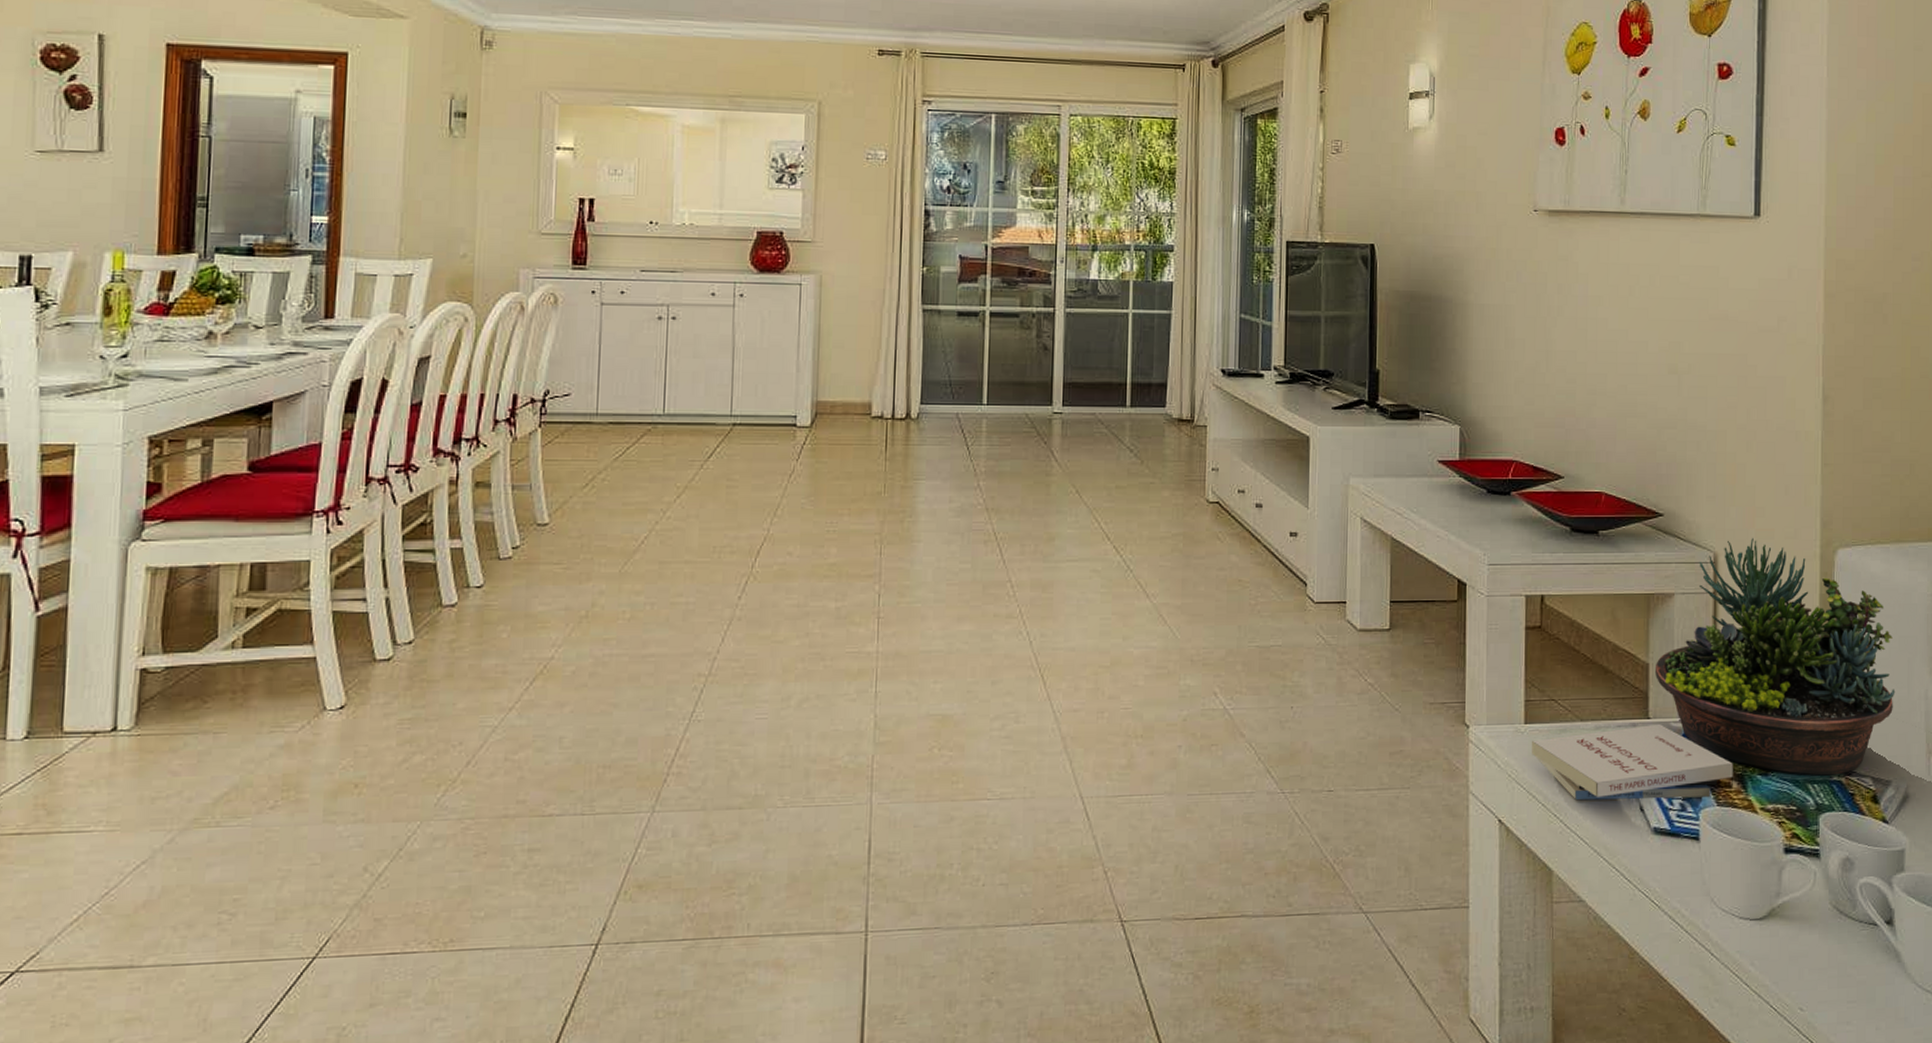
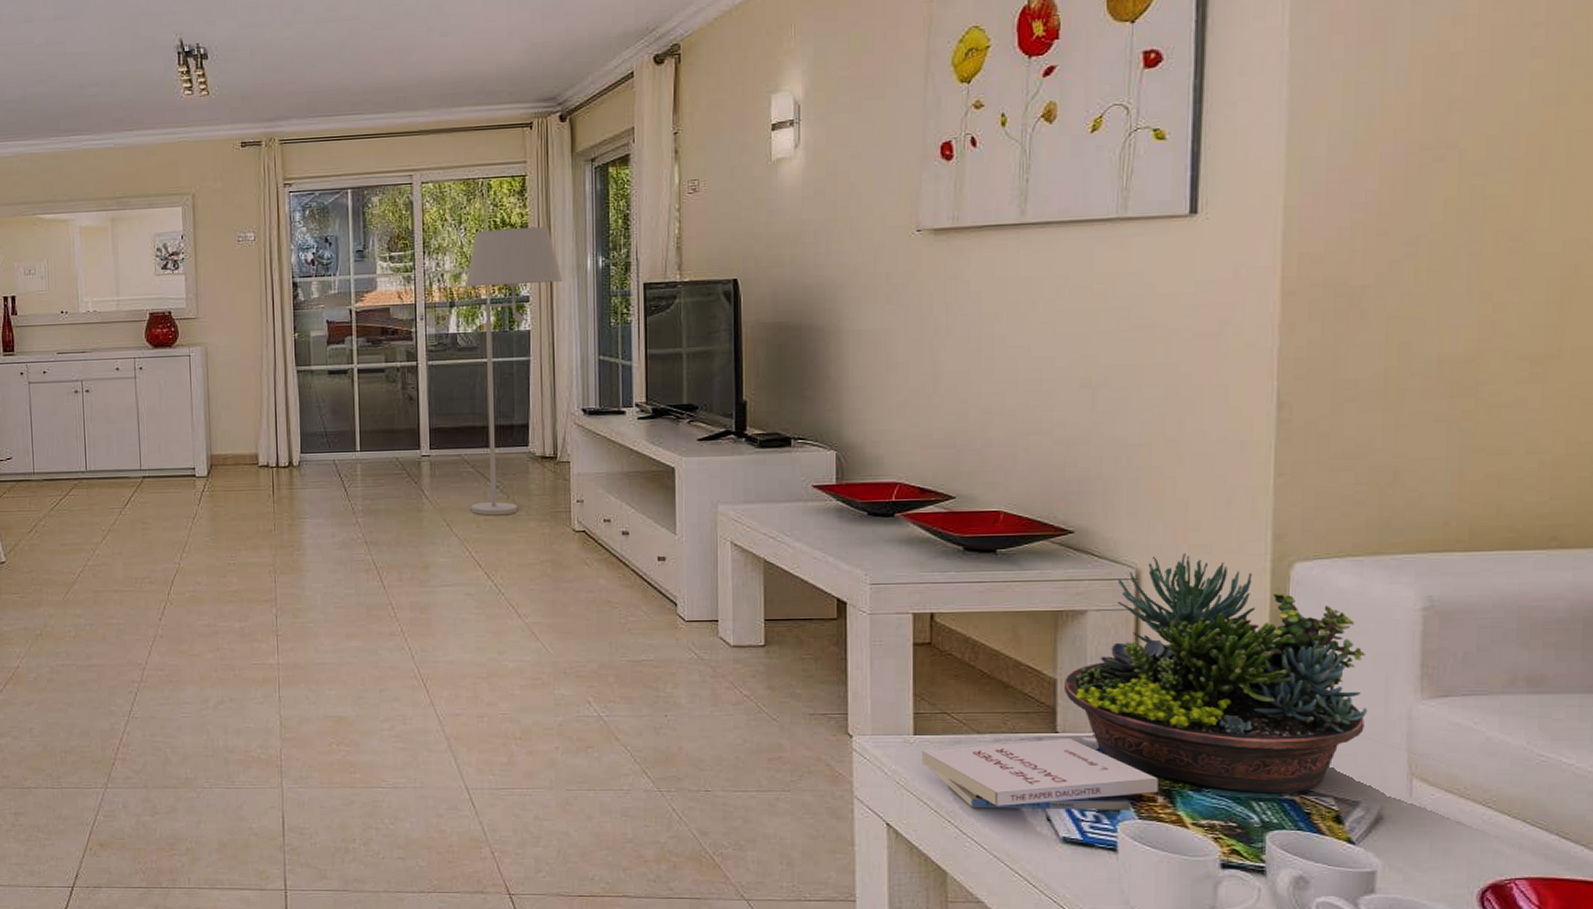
floor lamp: none [1102,172,1207,484] -> present [466,227,562,517]

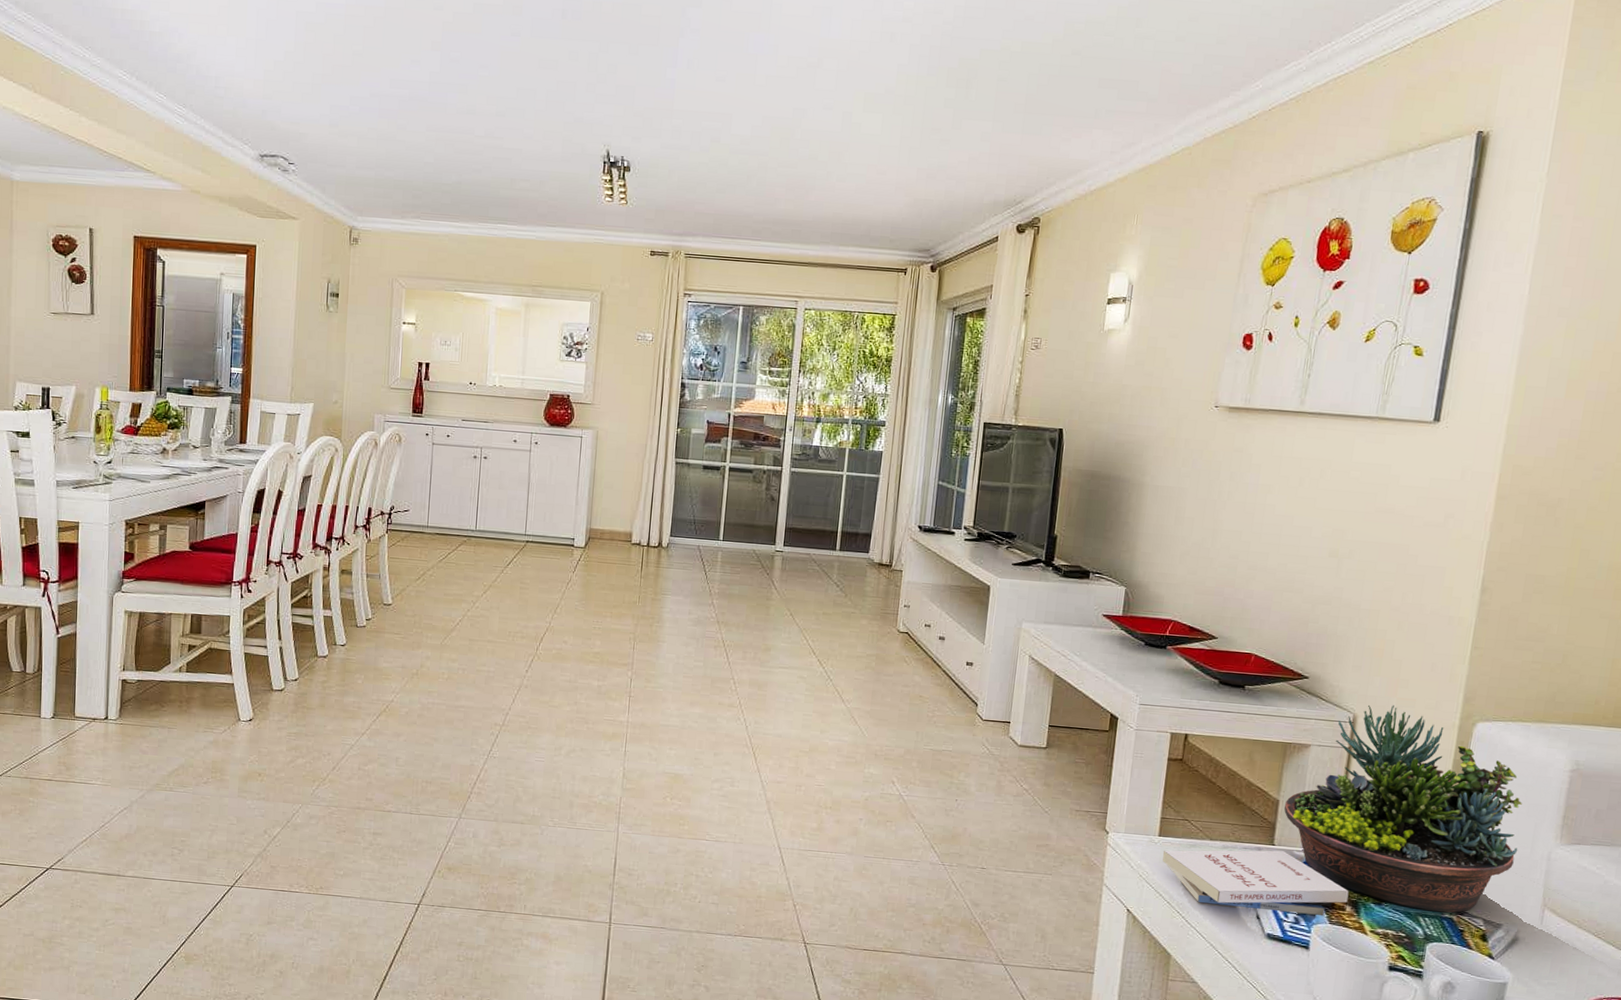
floor lamp: present [466,227,562,517] -> none [812,358,916,613]

